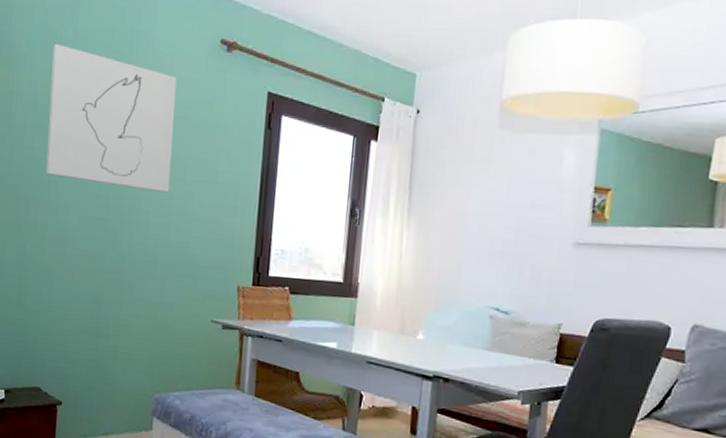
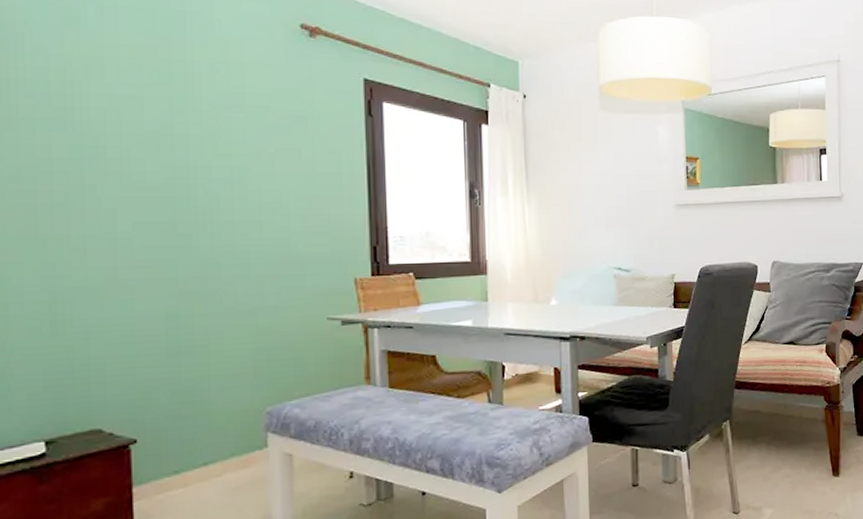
wall art: present [45,43,177,193] -> none [66,22,256,189]

